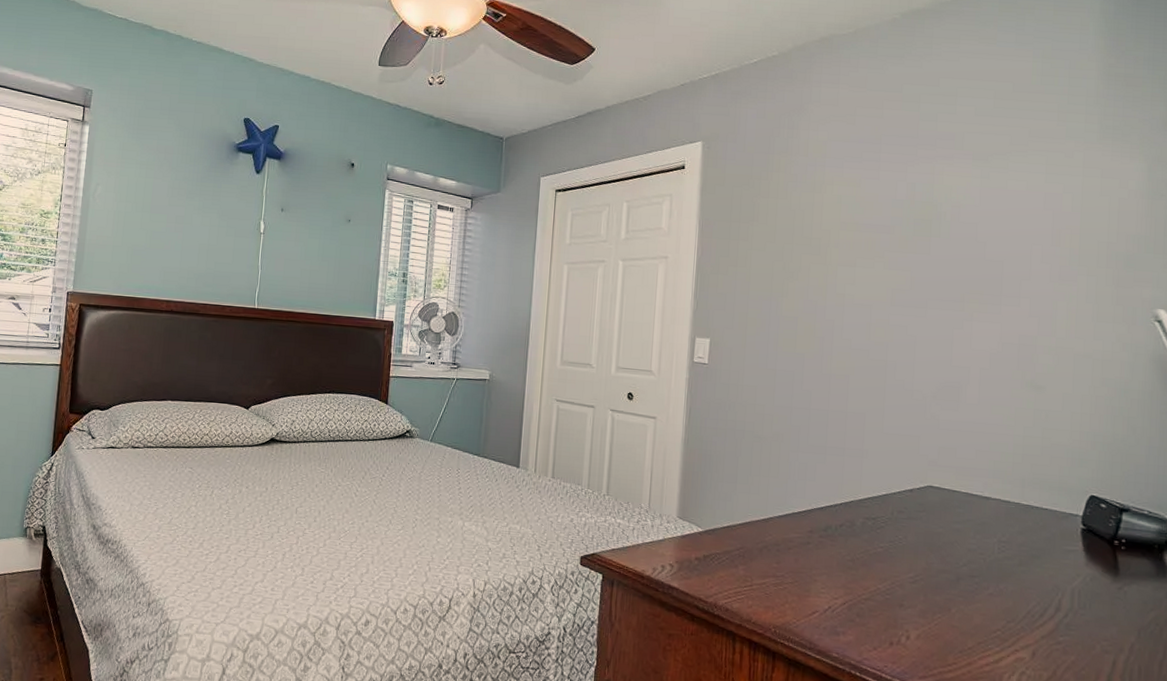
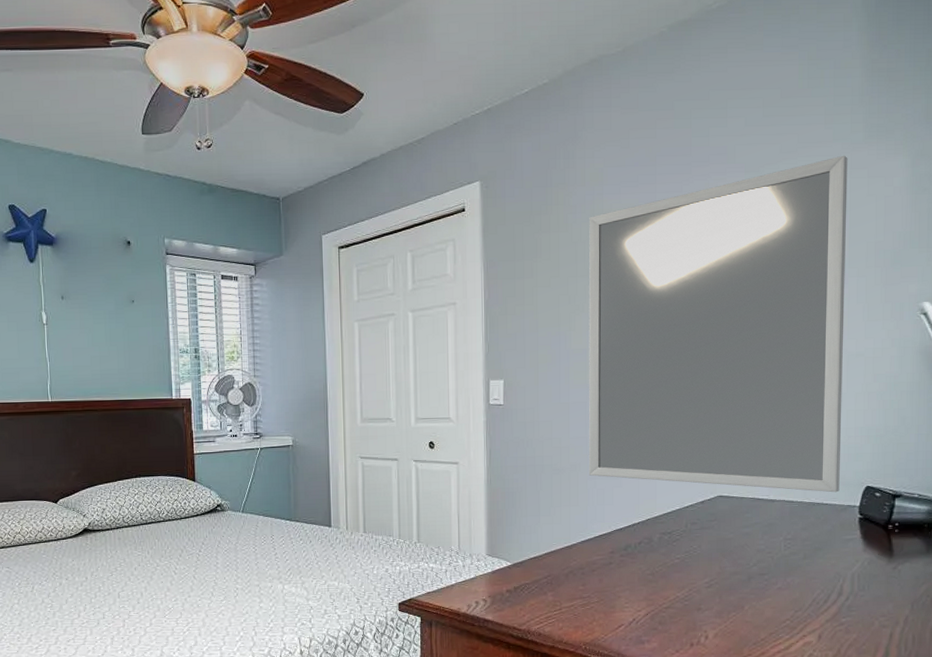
home mirror: none [791,153,1081,498] -> present [588,155,848,493]

